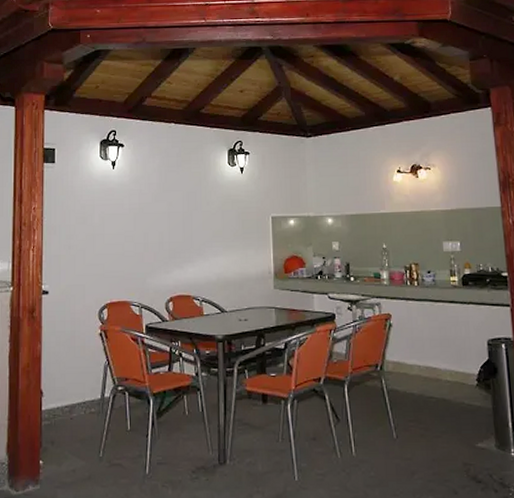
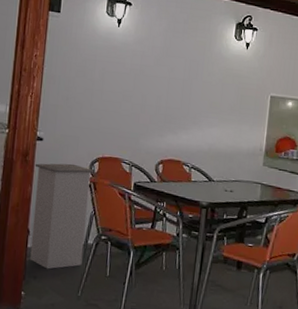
trash can: none [42,314,104,432] -> present [30,163,95,269]

